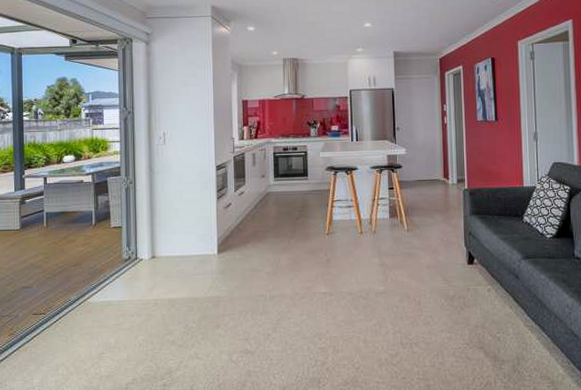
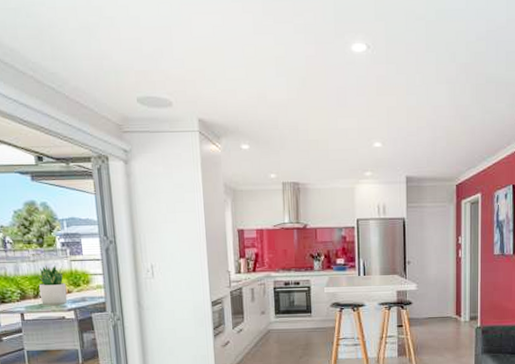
planter: none [62,132,87,171] -> present [37,264,67,306]

